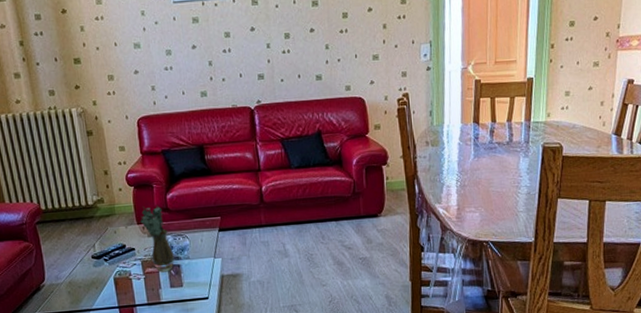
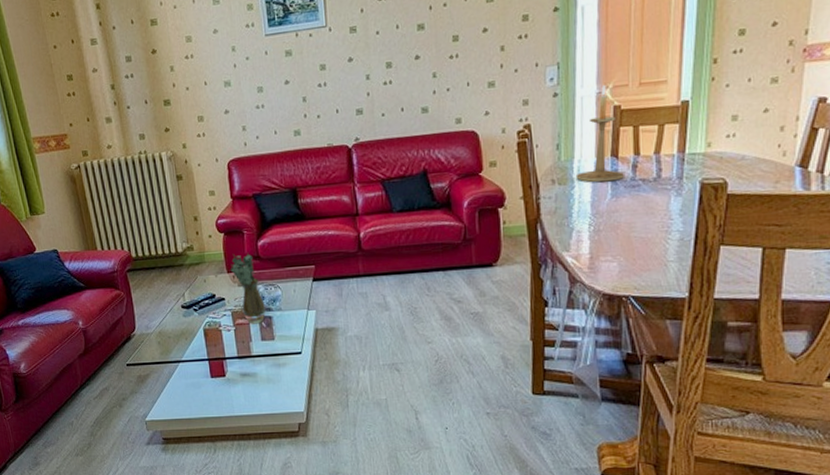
candlestick: none [445,62,484,145] -> present [575,85,624,183]

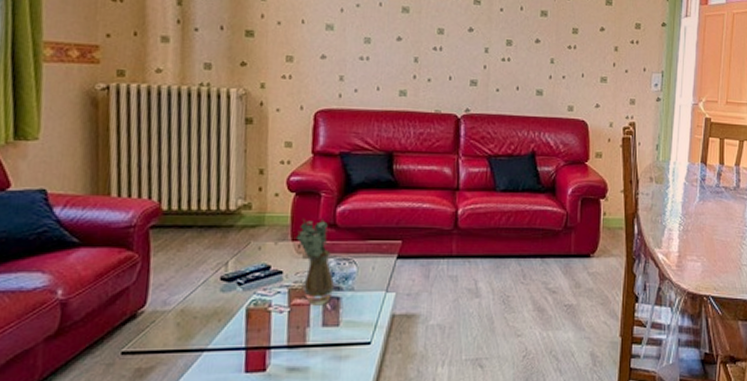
candlestick: present [575,85,624,183] -> none [670,98,710,186]

